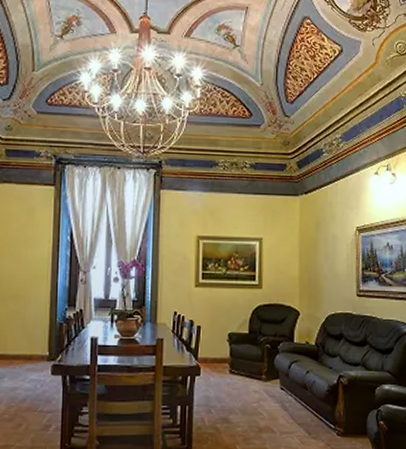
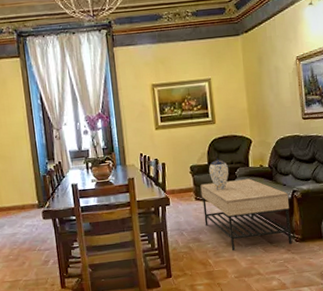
coffee table: none [237,355,334,439] -> present [200,178,293,251]
decorative urn: none [249,327,271,366] -> present [209,158,229,191]

